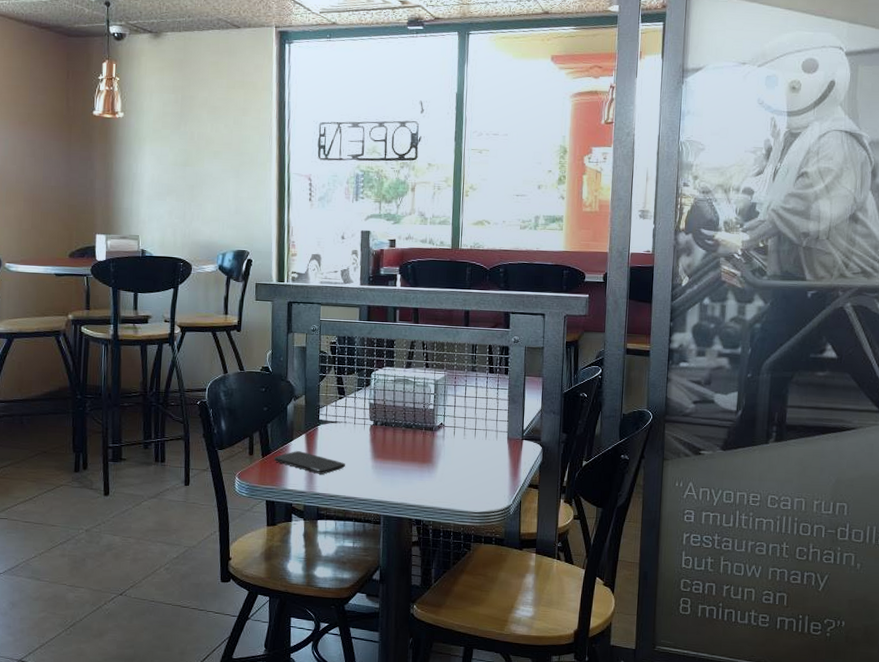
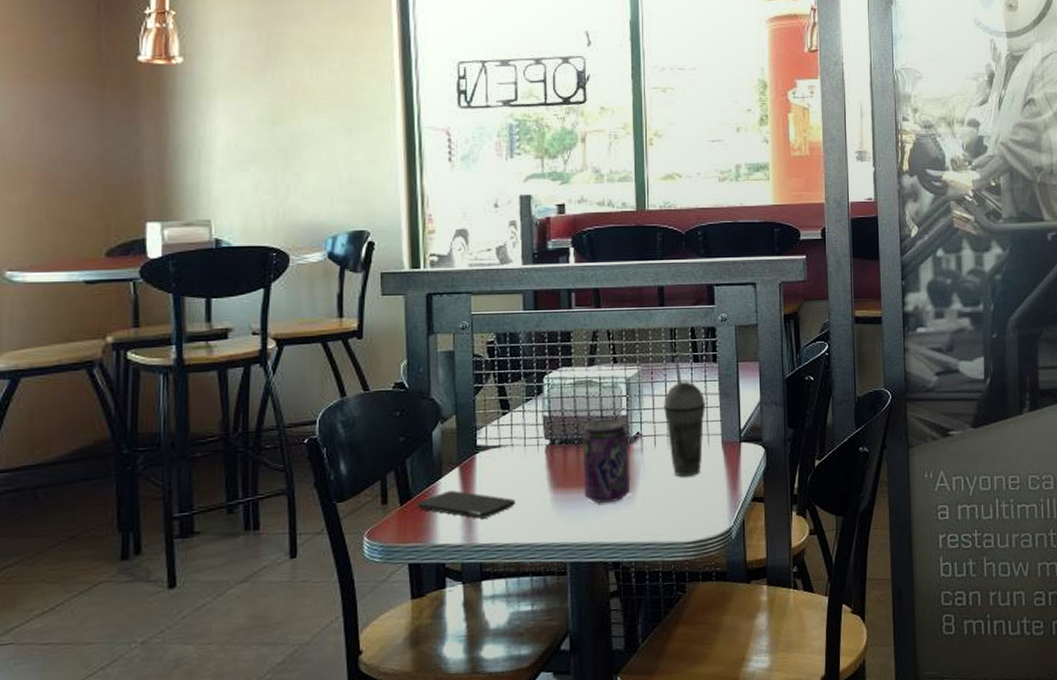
beverage can: none [397,410,434,475] -> present [582,418,631,504]
beverage cup: none [463,368,497,462] -> present [664,358,706,477]

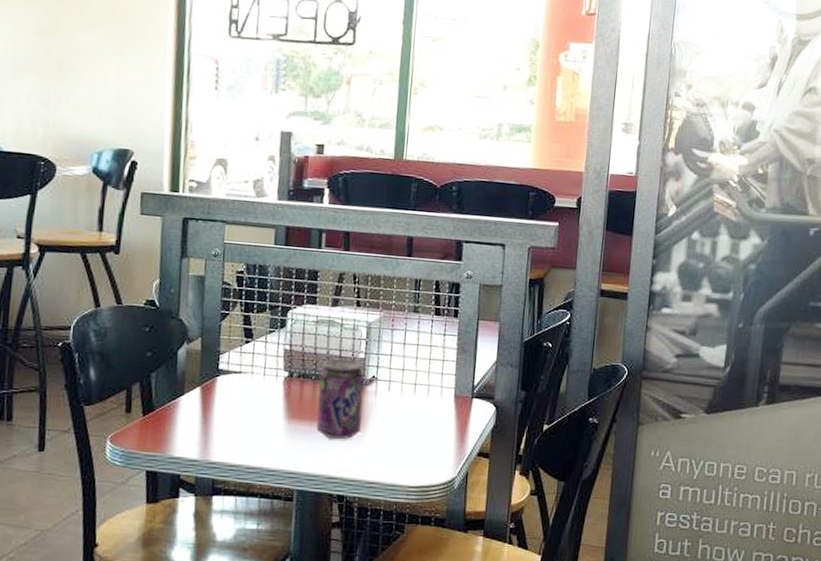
smartphone: present [417,490,515,519] -> none [158,408,251,438]
beverage cup: present [664,358,706,477] -> none [401,309,443,425]

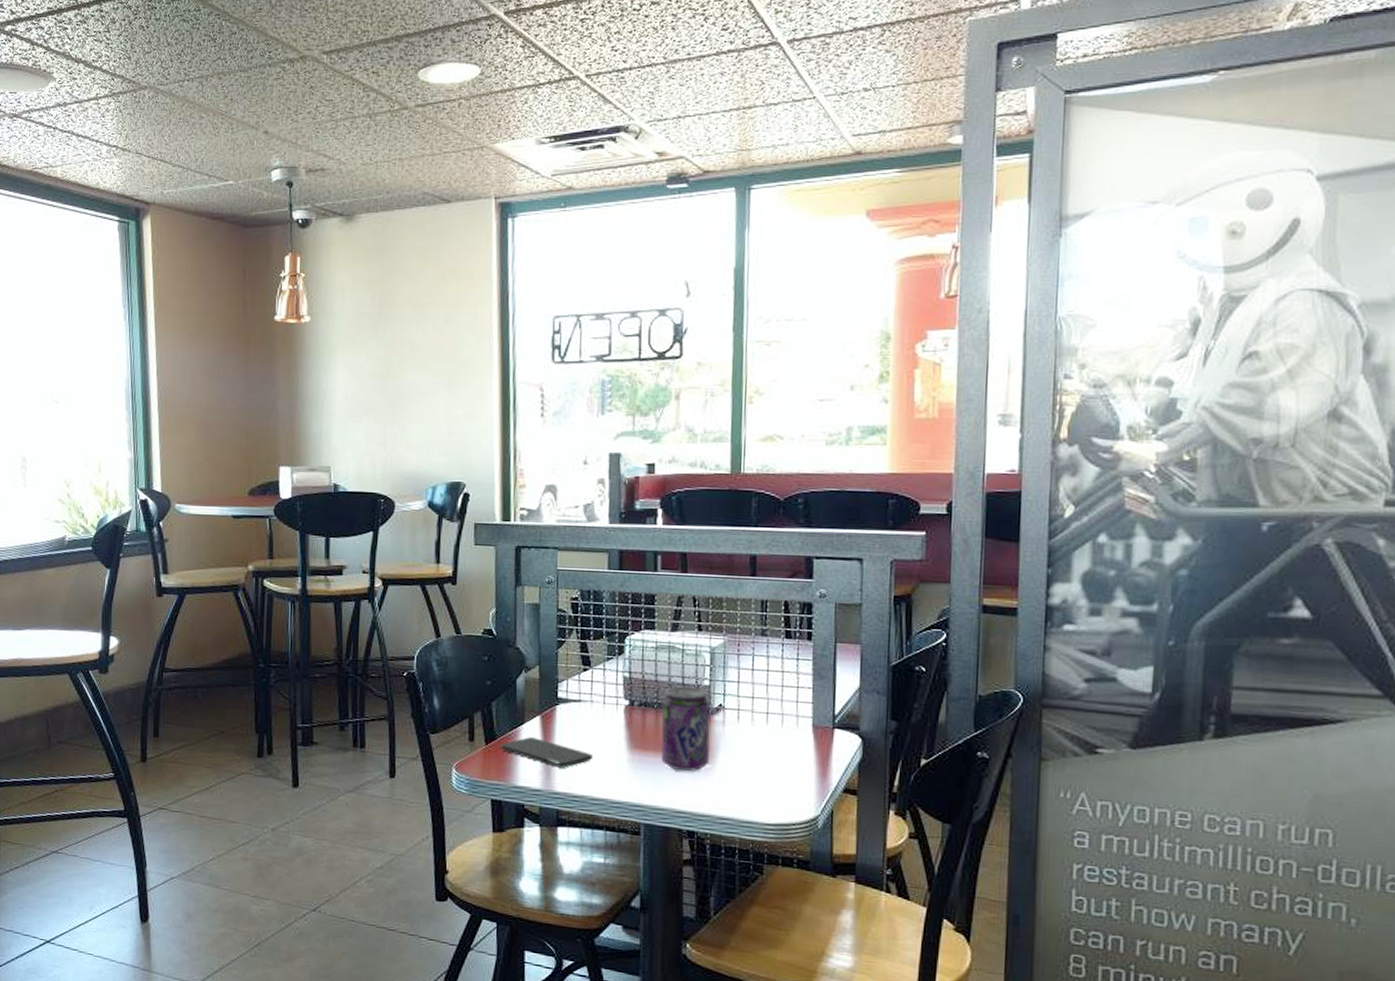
smartphone: none [158,408,251,438] -> present [500,737,592,768]

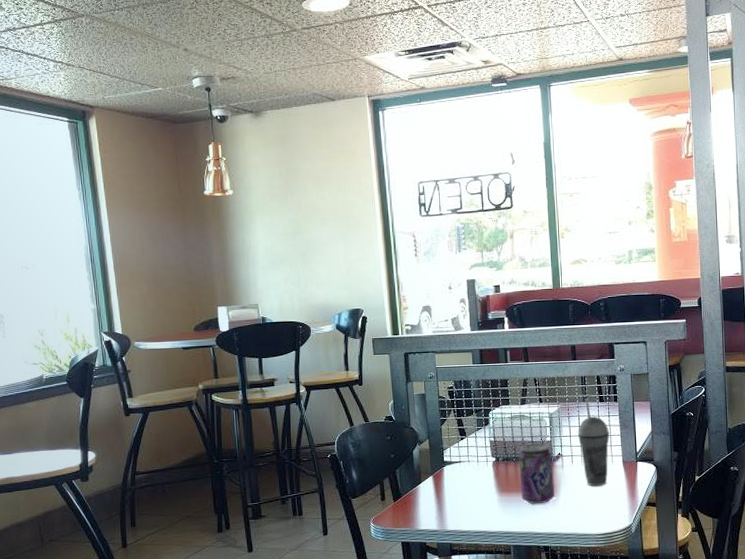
smartphone: present [500,737,592,768] -> none [405,492,473,513]
beverage cup: none [750,632,797,757] -> present [578,399,610,487]

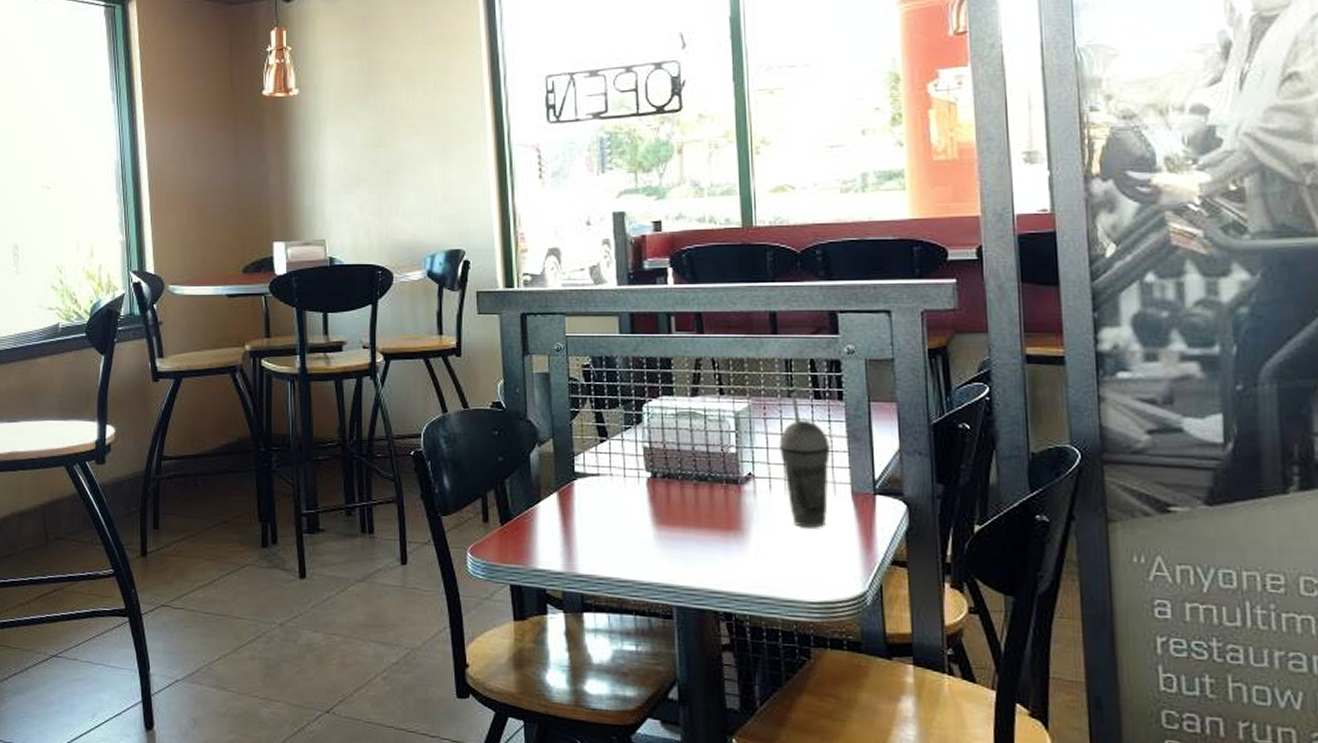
beverage can: present [519,443,555,505] -> none [687,455,743,548]

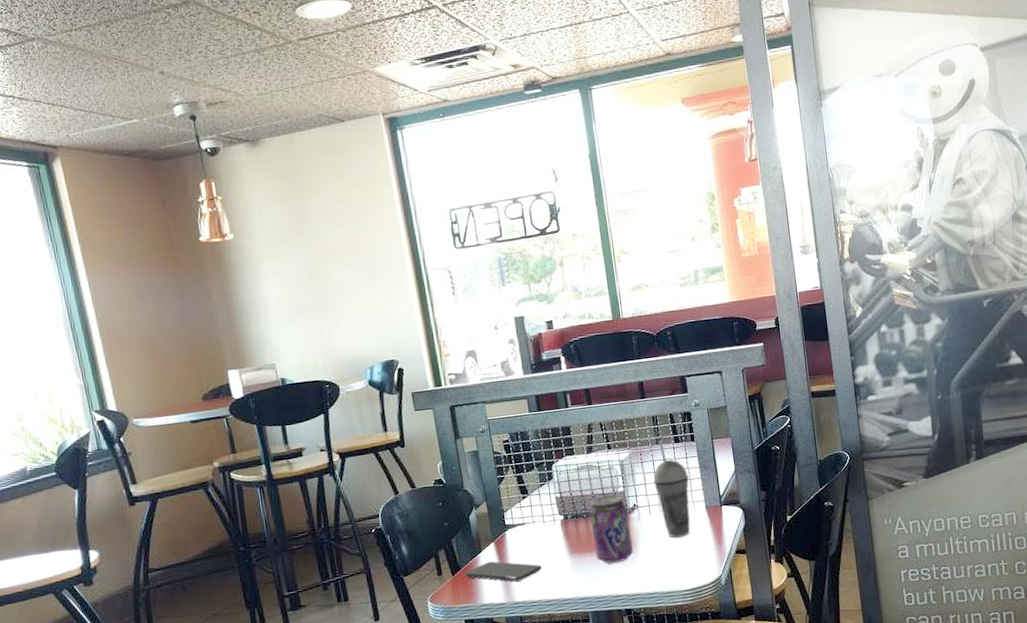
smartphone: none [516,516,616,548] -> present [465,561,542,582]
beverage can: none [687,455,743,548] -> present [589,494,633,564]

